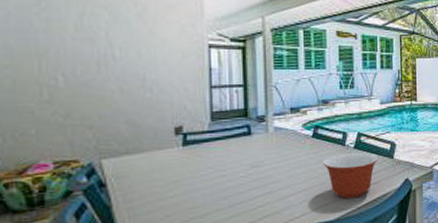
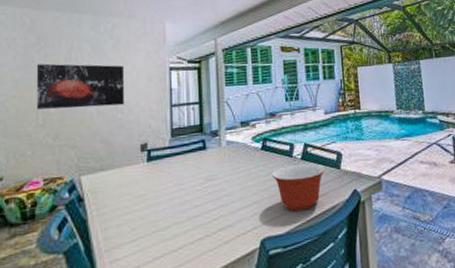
wall art: none [36,29,154,84] -> present [36,63,125,110]

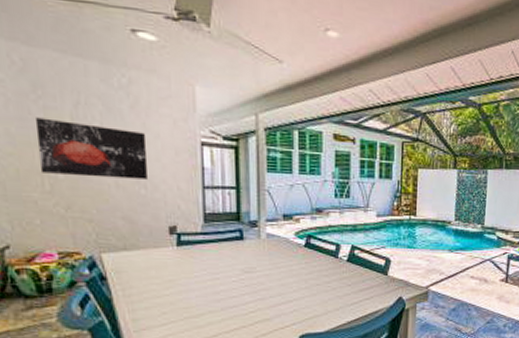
mixing bowl: present [272,163,326,211] -> none [315,265,372,311]

